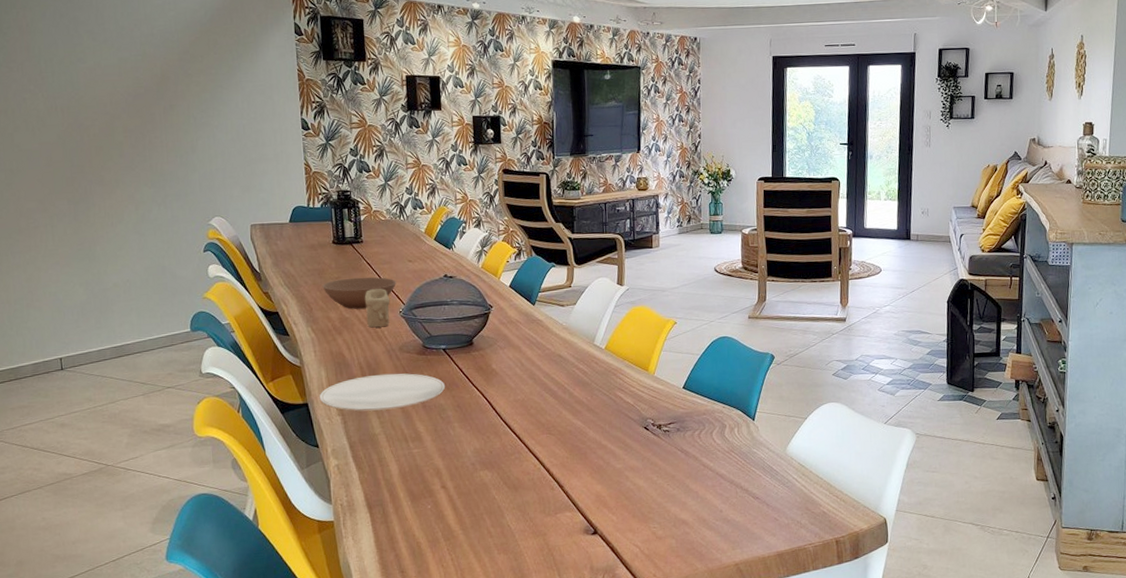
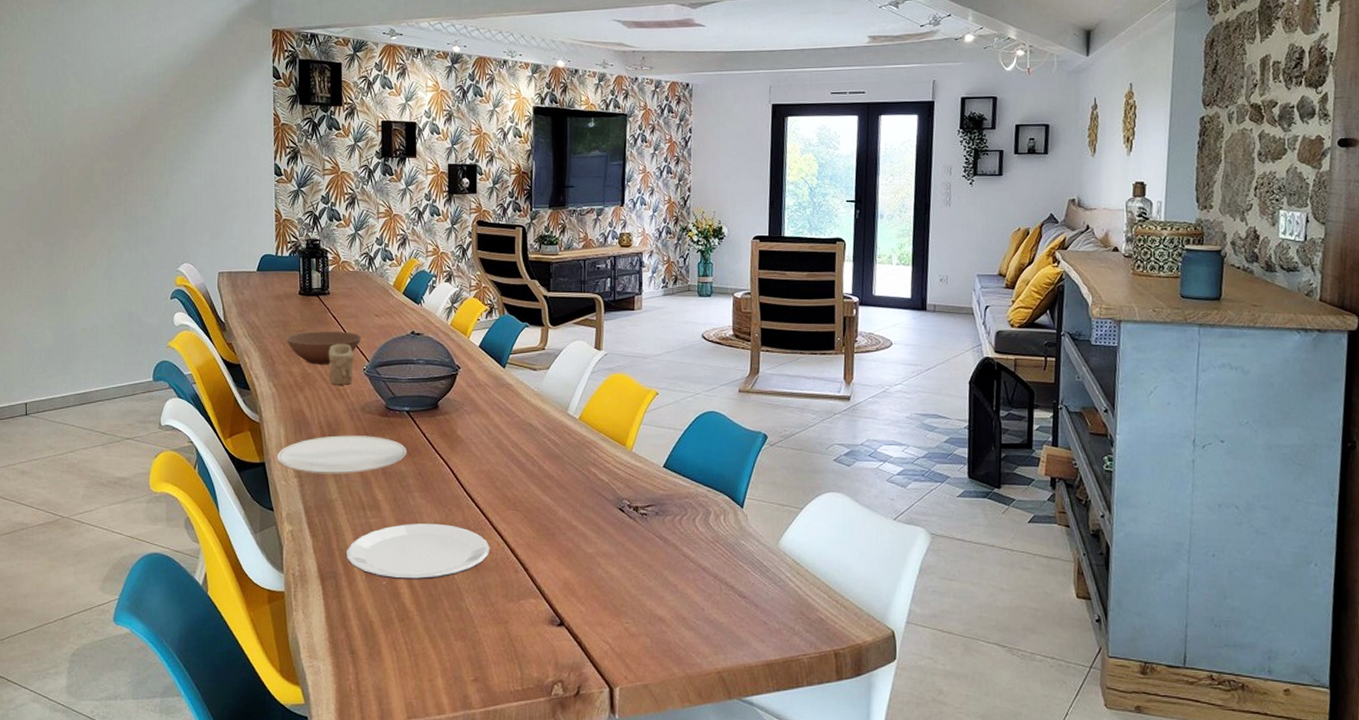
plate: none [392,450,527,503] -> present [347,523,490,580]

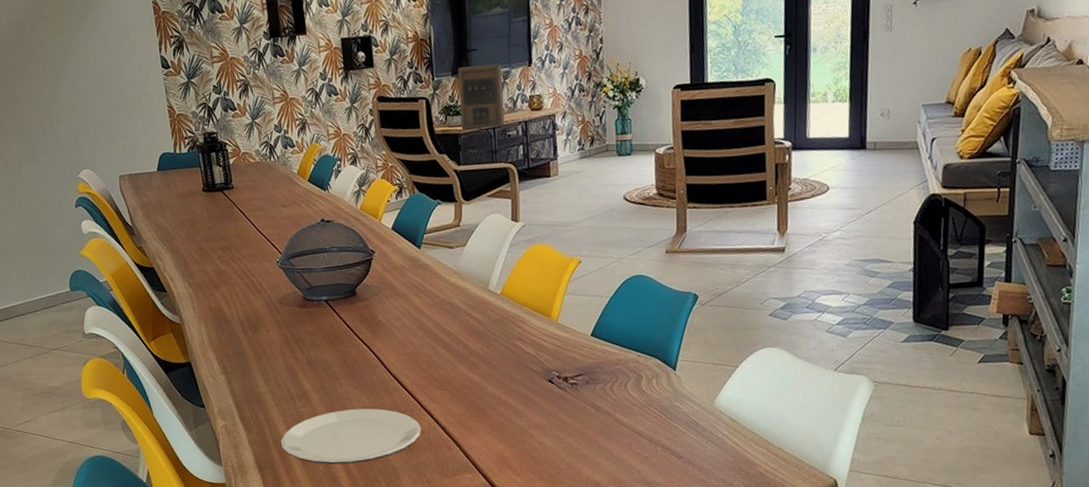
plate: present [276,435,407,474] -> none [201,328,330,370]
bowl: present [286,331,362,365] -> none [195,225,271,261]
candle: present [328,344,355,385] -> none [239,237,267,281]
speaker: none [554,200,596,260] -> present [457,64,505,130]

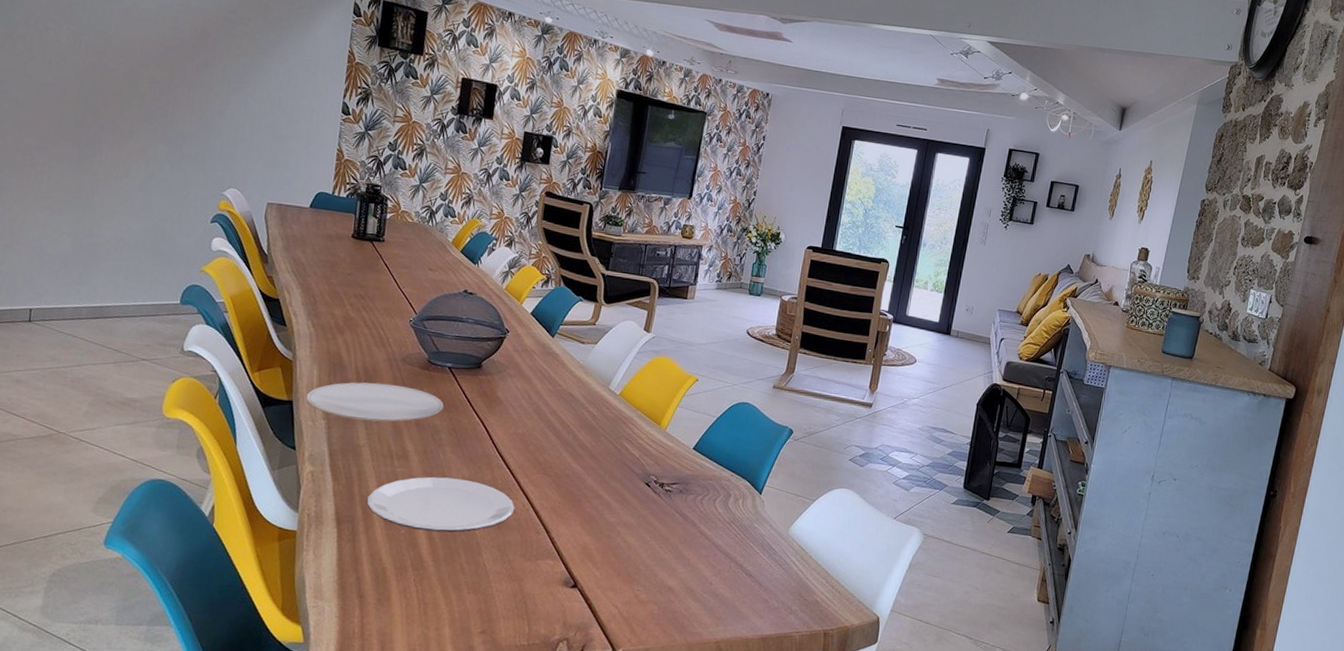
plate: none [201,328,330,370] -> present [306,382,444,422]
speaker: present [457,64,505,130] -> none [617,184,665,245]

